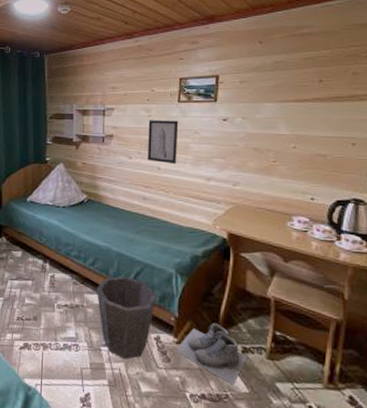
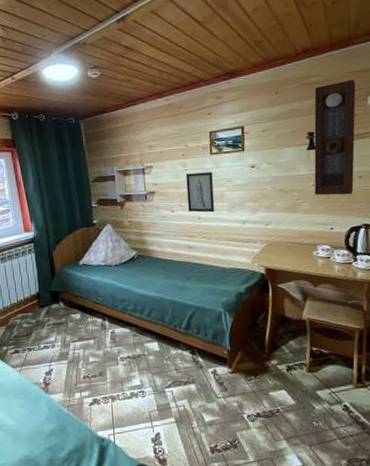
waste bin: present [96,275,157,360] -> none [154,320,210,396]
boots: present [175,322,247,385] -> none [230,349,292,400]
pendulum clock: none [289,33,358,163] -> present [305,79,356,196]

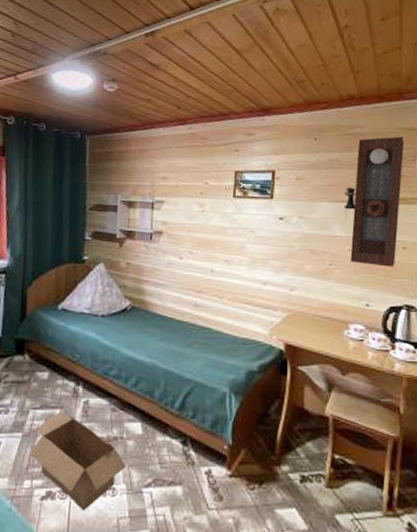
cardboard box: none [75,341,151,410] -> present [29,411,127,511]
wall art: present [186,172,215,213] -> none [200,216,234,267]

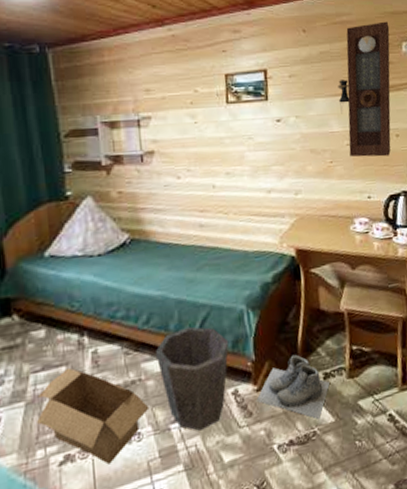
waste bin: none [138,397,209,502] -> present [155,326,229,431]
boots: none [228,448,306,522] -> present [256,354,330,419]

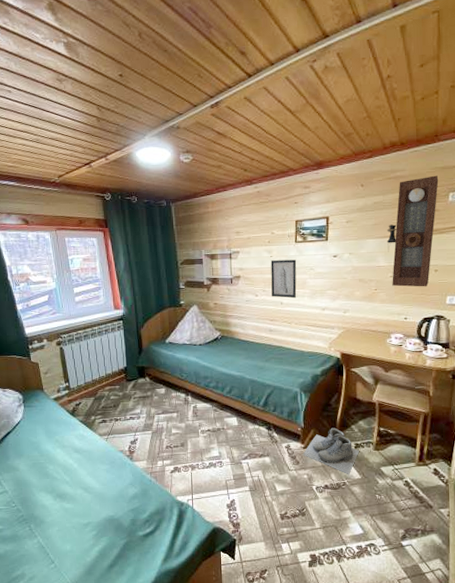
cardboard box: present [37,367,150,464] -> none [159,414,229,478]
waste bin: present [155,326,229,431] -> none [234,398,286,467]
wall art: none [195,126,233,179] -> present [270,259,297,299]

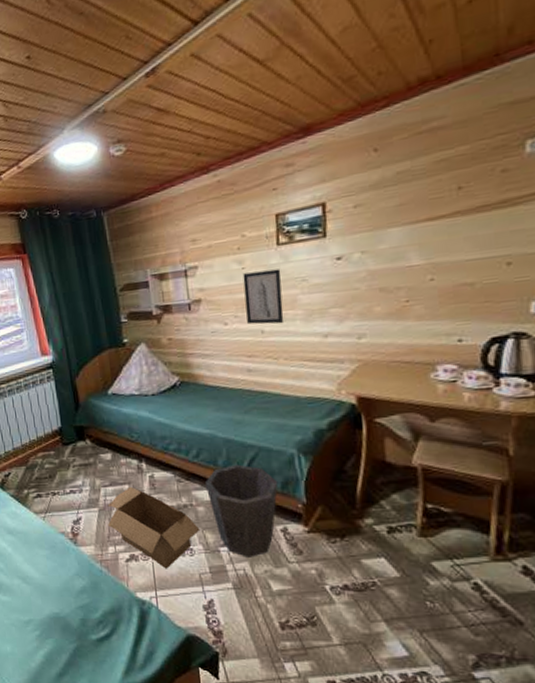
cardboard box: none [159,414,229,478] -> present [107,486,200,569]
waste bin: none [234,398,286,467] -> present [204,464,279,557]
boots: present [302,427,359,474] -> none [307,503,395,571]
pendulum clock: present [386,175,439,287] -> none [420,116,506,294]

